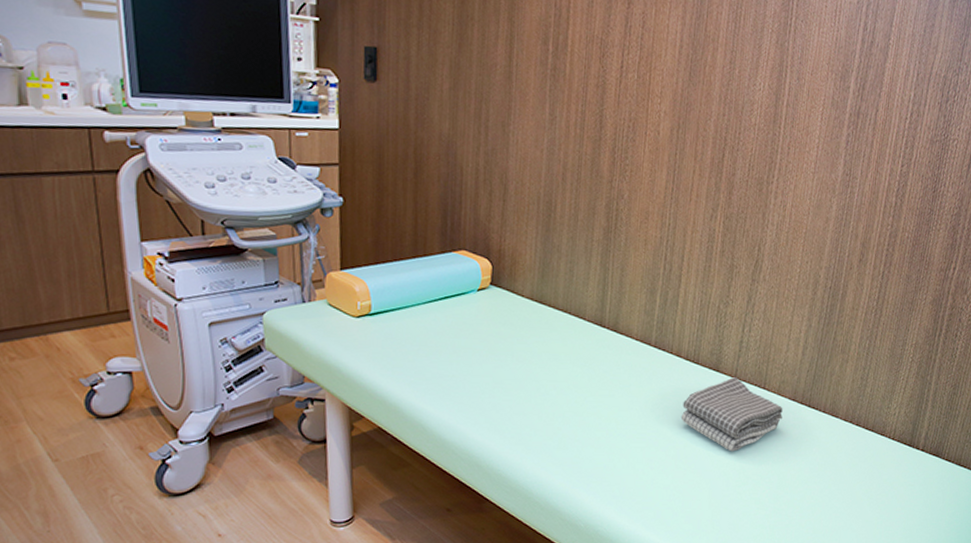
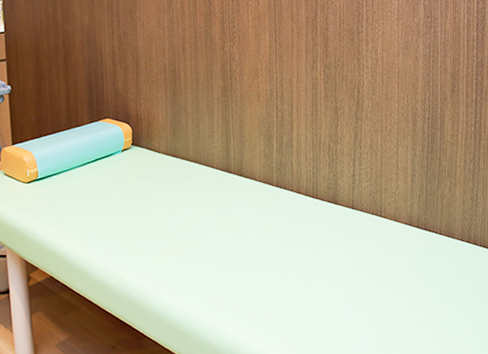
towel: present [680,377,783,452] -> none [307,208,402,278]

